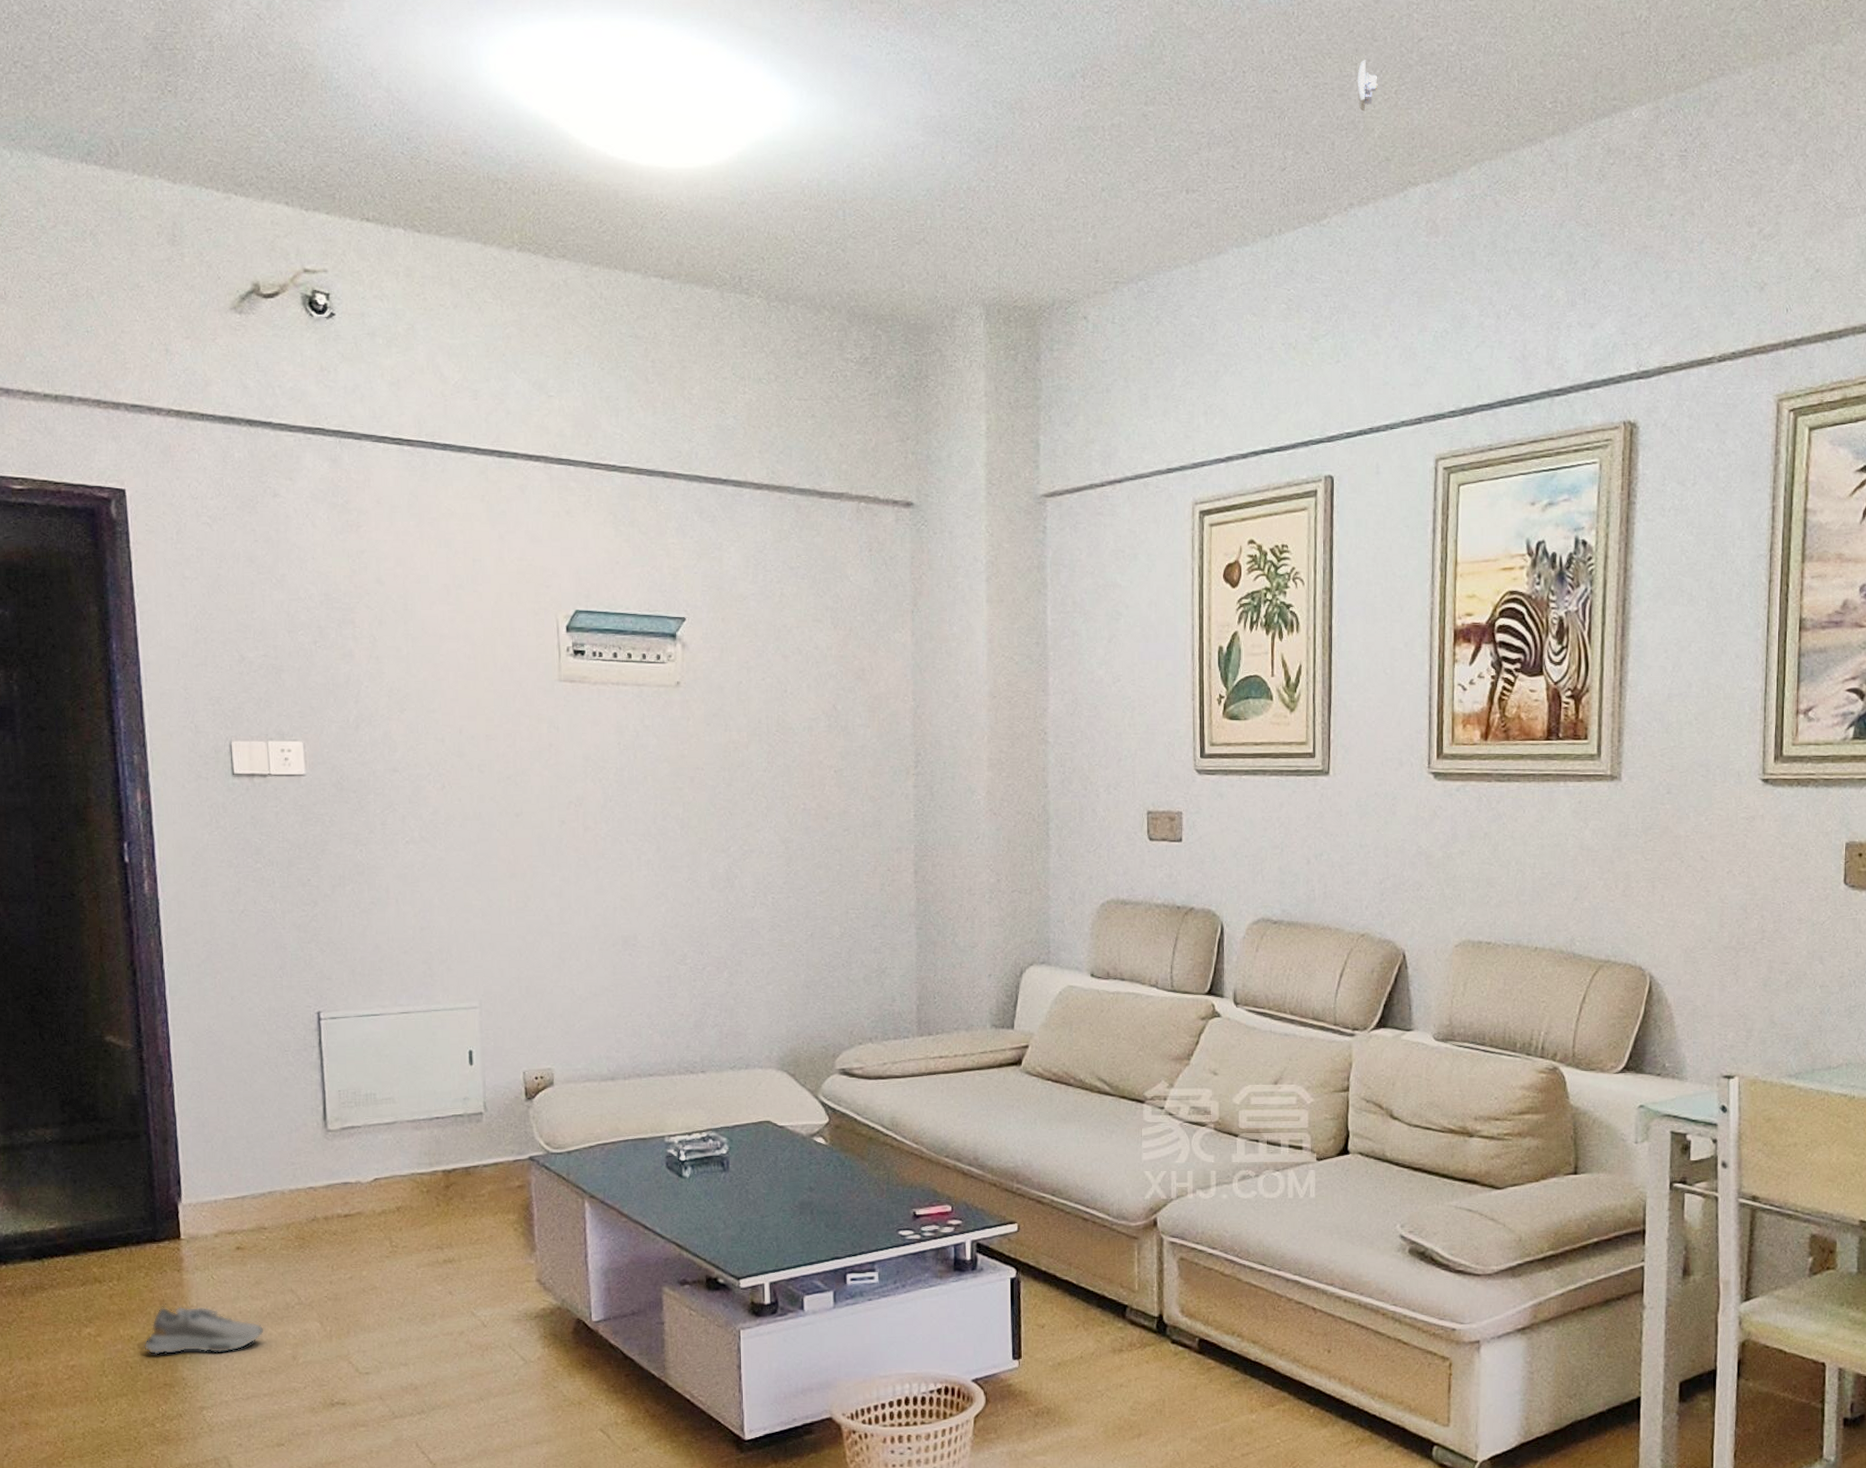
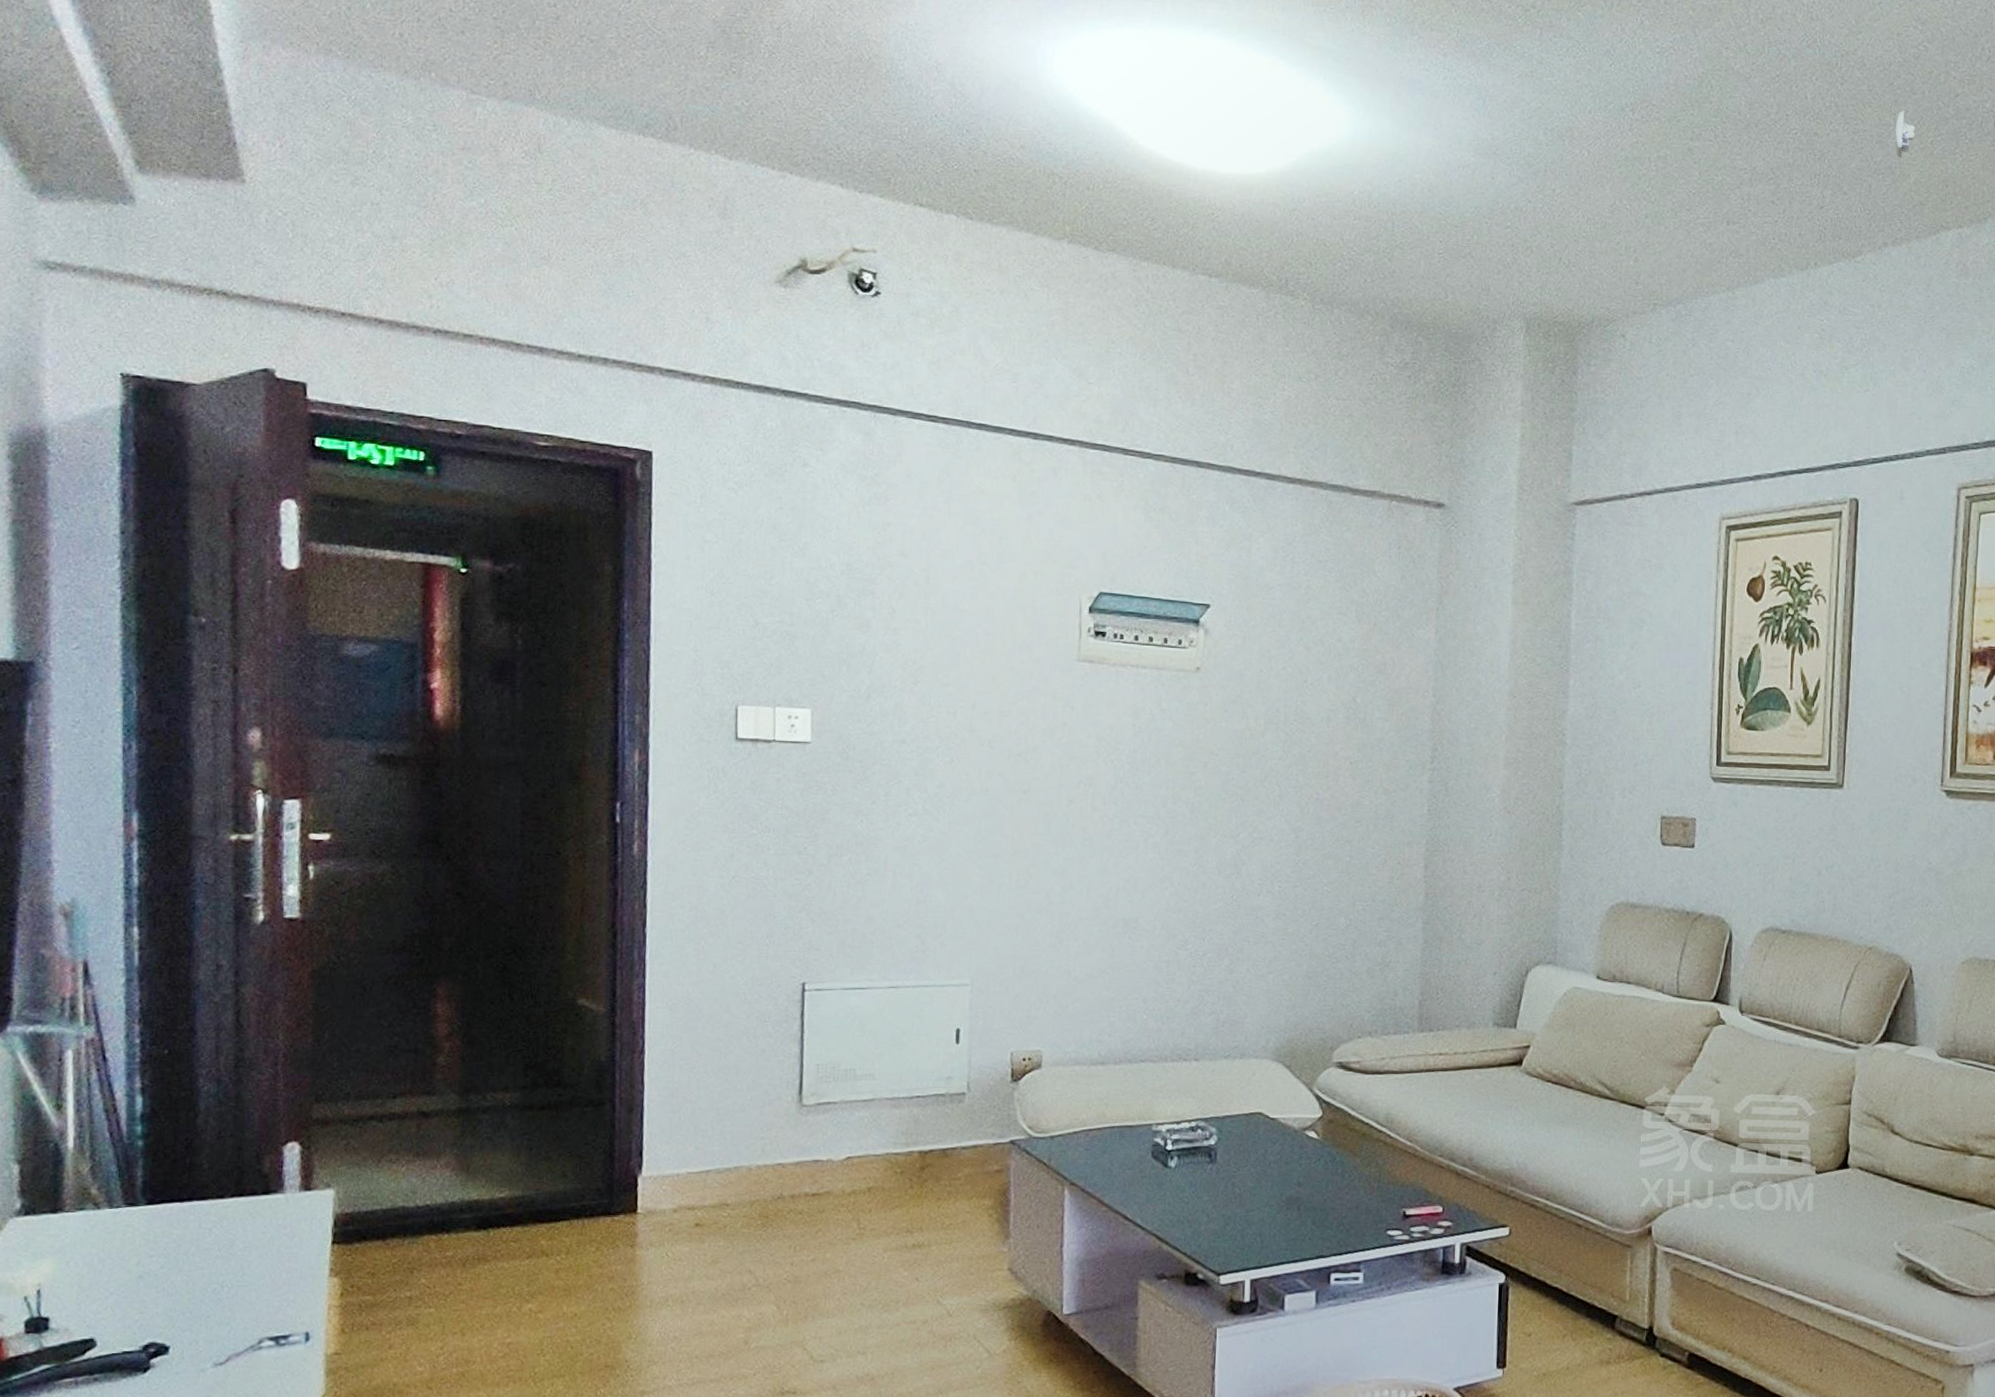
shoe: present [144,1304,264,1355] -> none [587,1280,717,1335]

